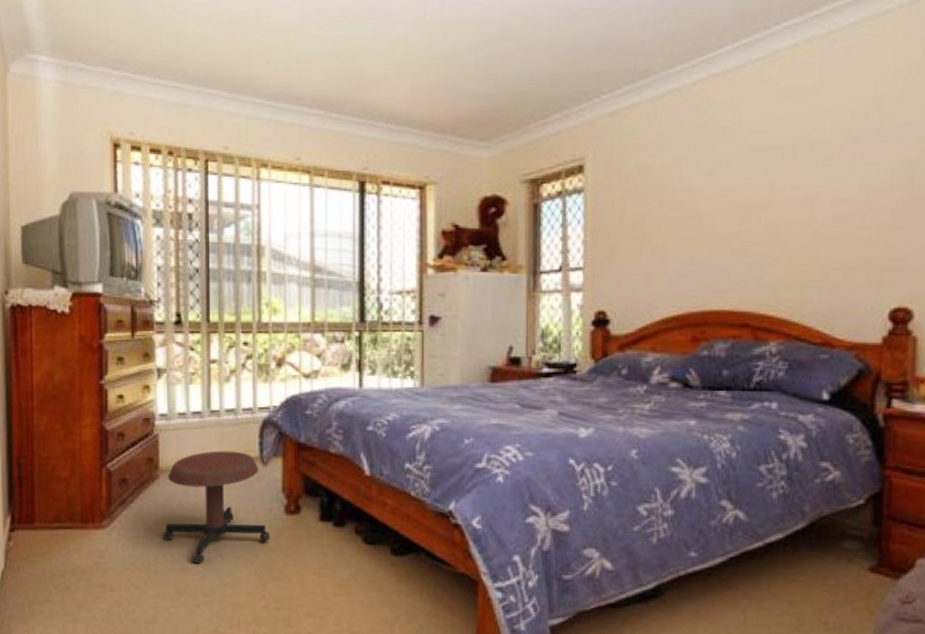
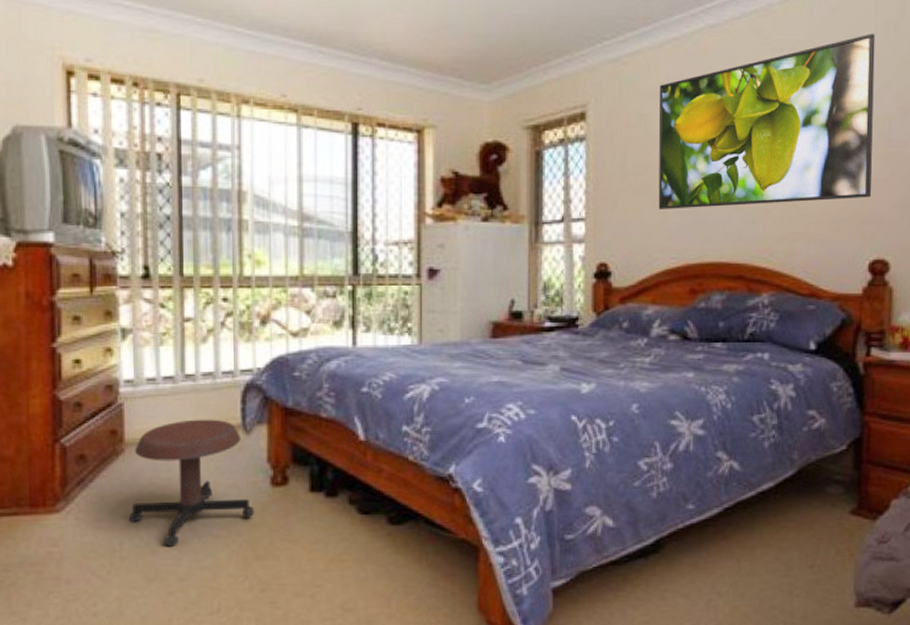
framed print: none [658,74,896,258] -> present [658,33,875,209]

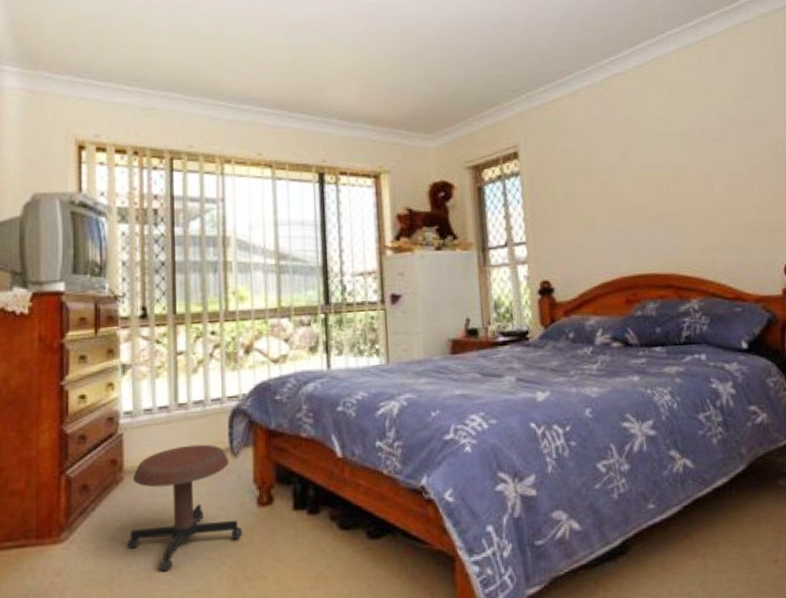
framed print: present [658,33,875,209] -> none [578,71,777,230]

